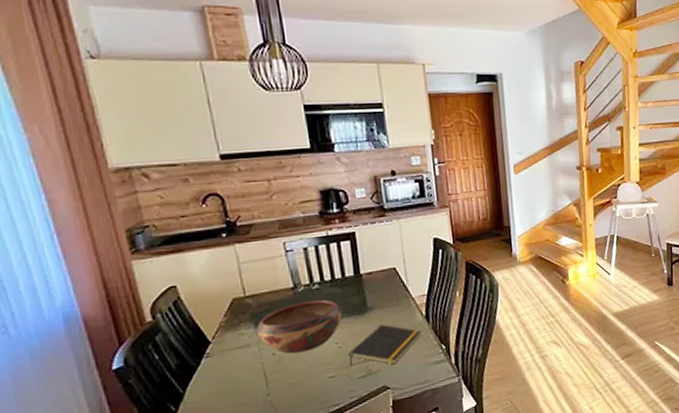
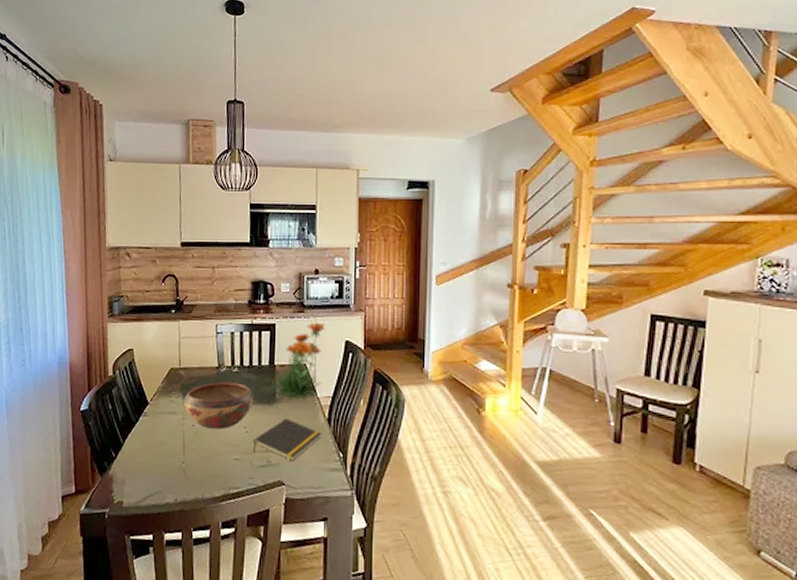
flower plant: none [353,224,415,306] -> present [266,322,325,400]

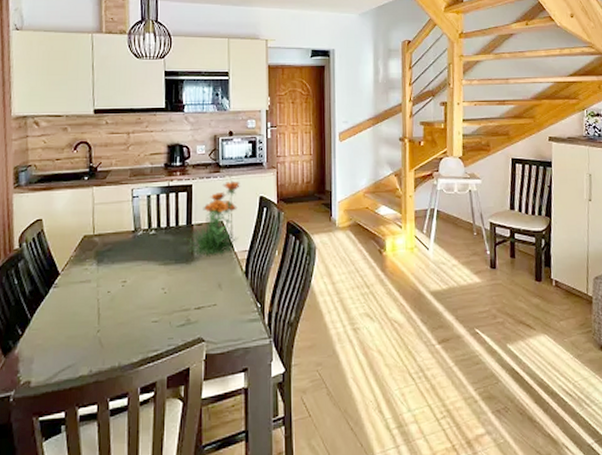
decorative bowl: present [184,382,253,430] -> none [98,245,171,294]
notepad: present [252,418,322,462] -> none [171,275,240,317]

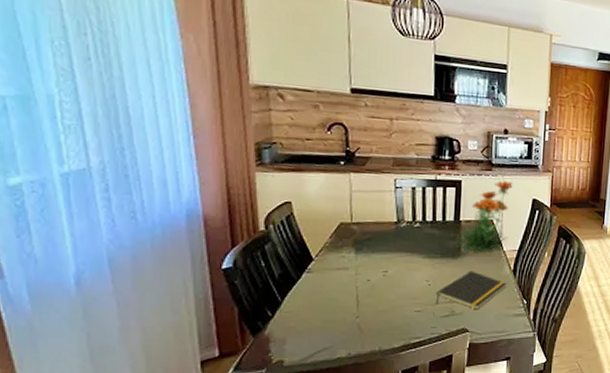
notepad: none [171,275,240,317] -> present [435,271,507,310]

